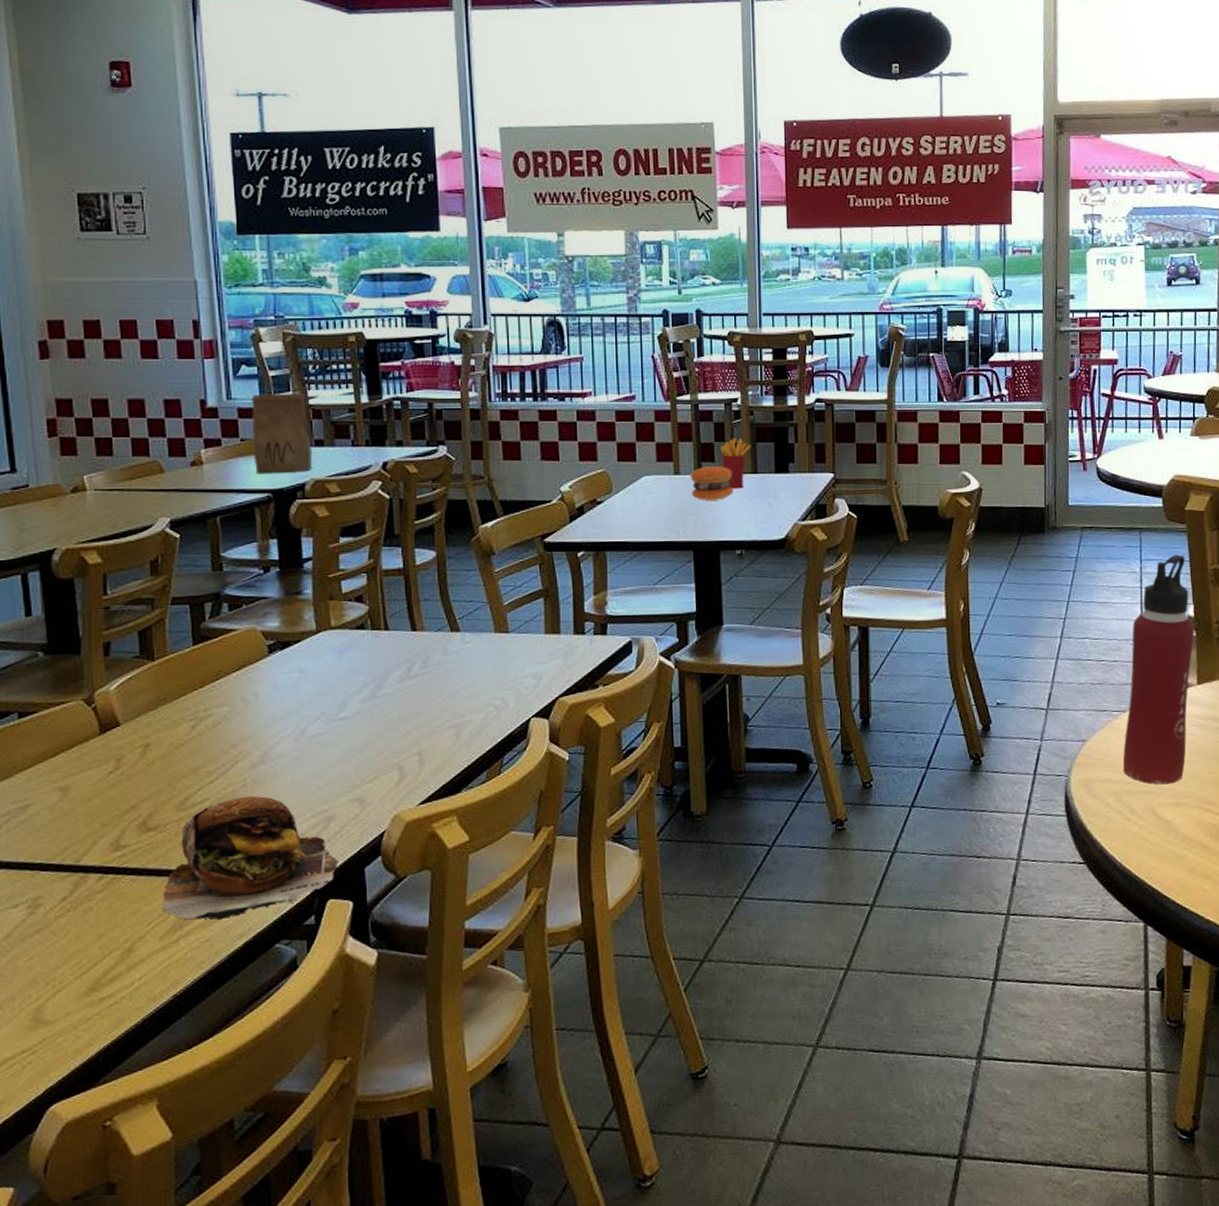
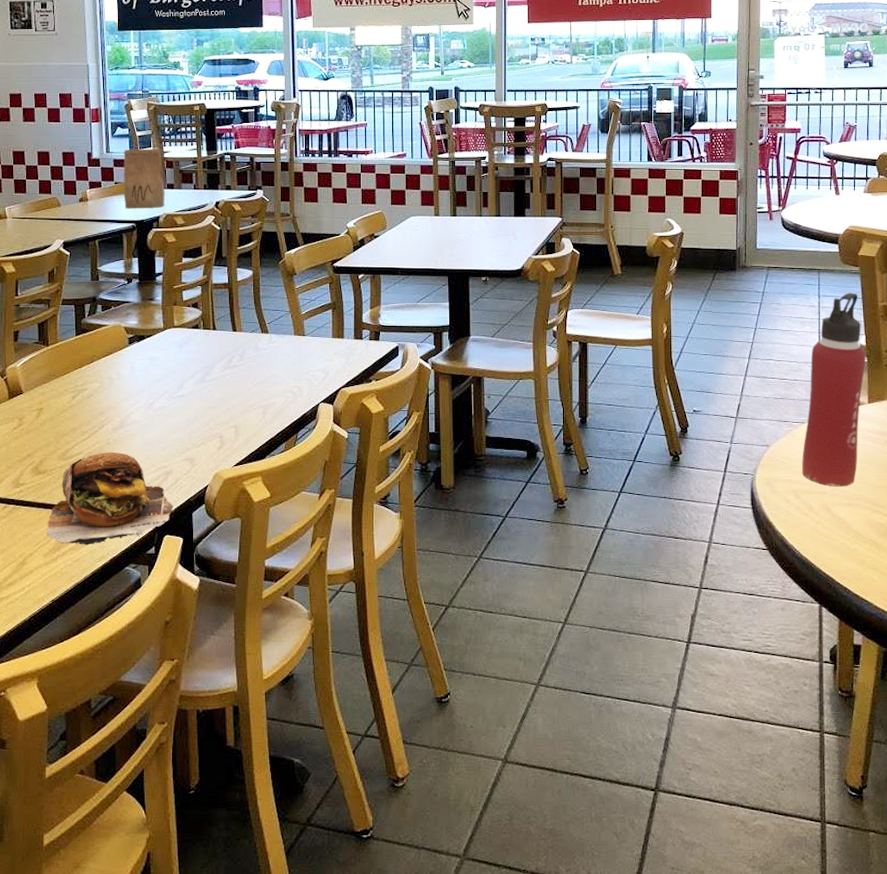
burger: present [690,466,734,501] -> none [447,210,481,237]
french fries: present [720,438,751,489] -> none [471,188,496,228]

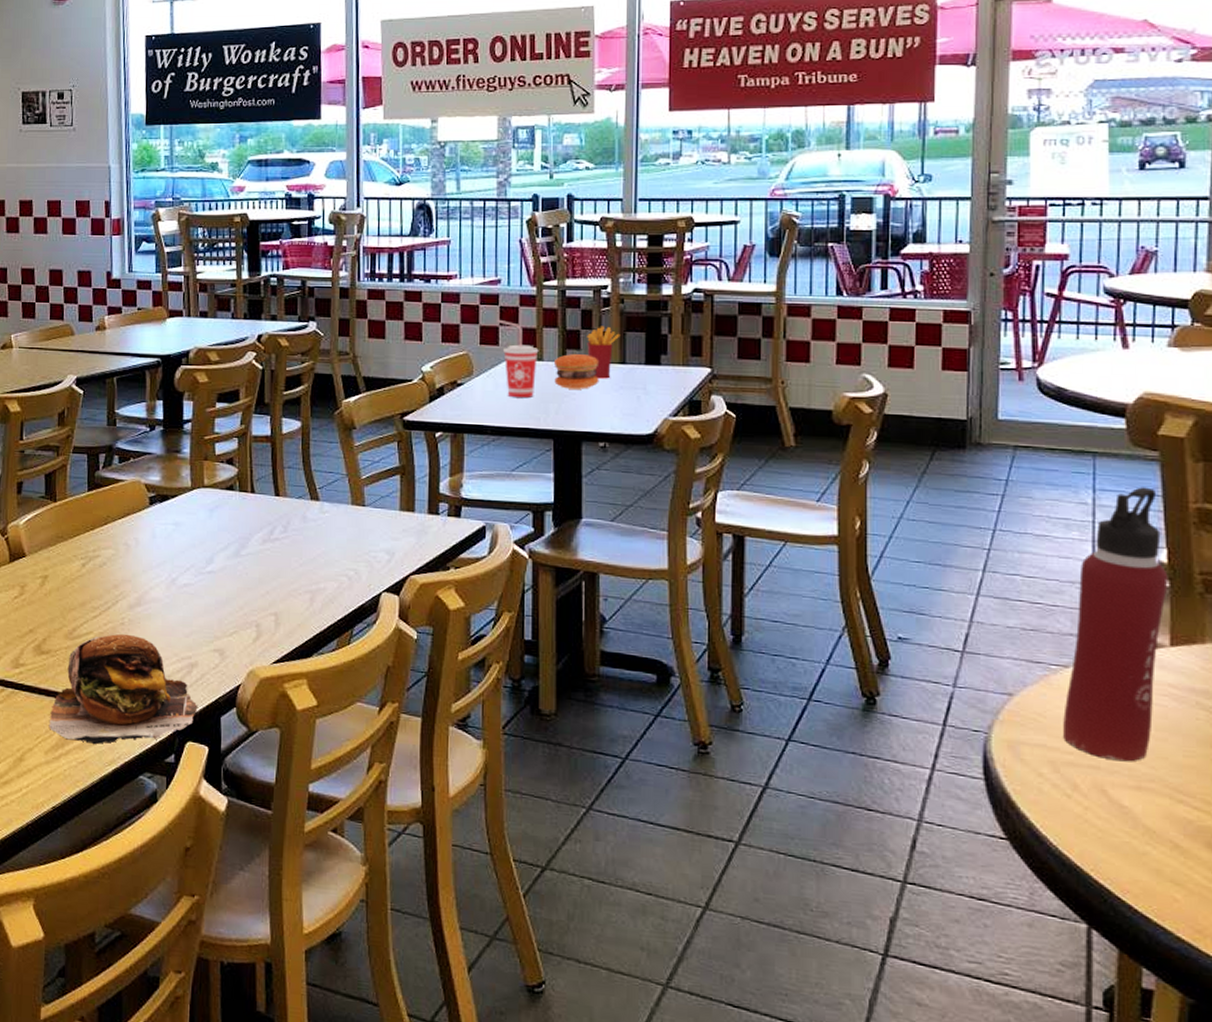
paper bag: present [123,148,165,209] -> none [147,267,197,341]
beverage cup: none [404,184,436,246] -> present [497,319,539,398]
burger: none [447,210,481,237] -> present [553,354,599,389]
french fries: none [471,188,496,228] -> present [587,326,621,379]

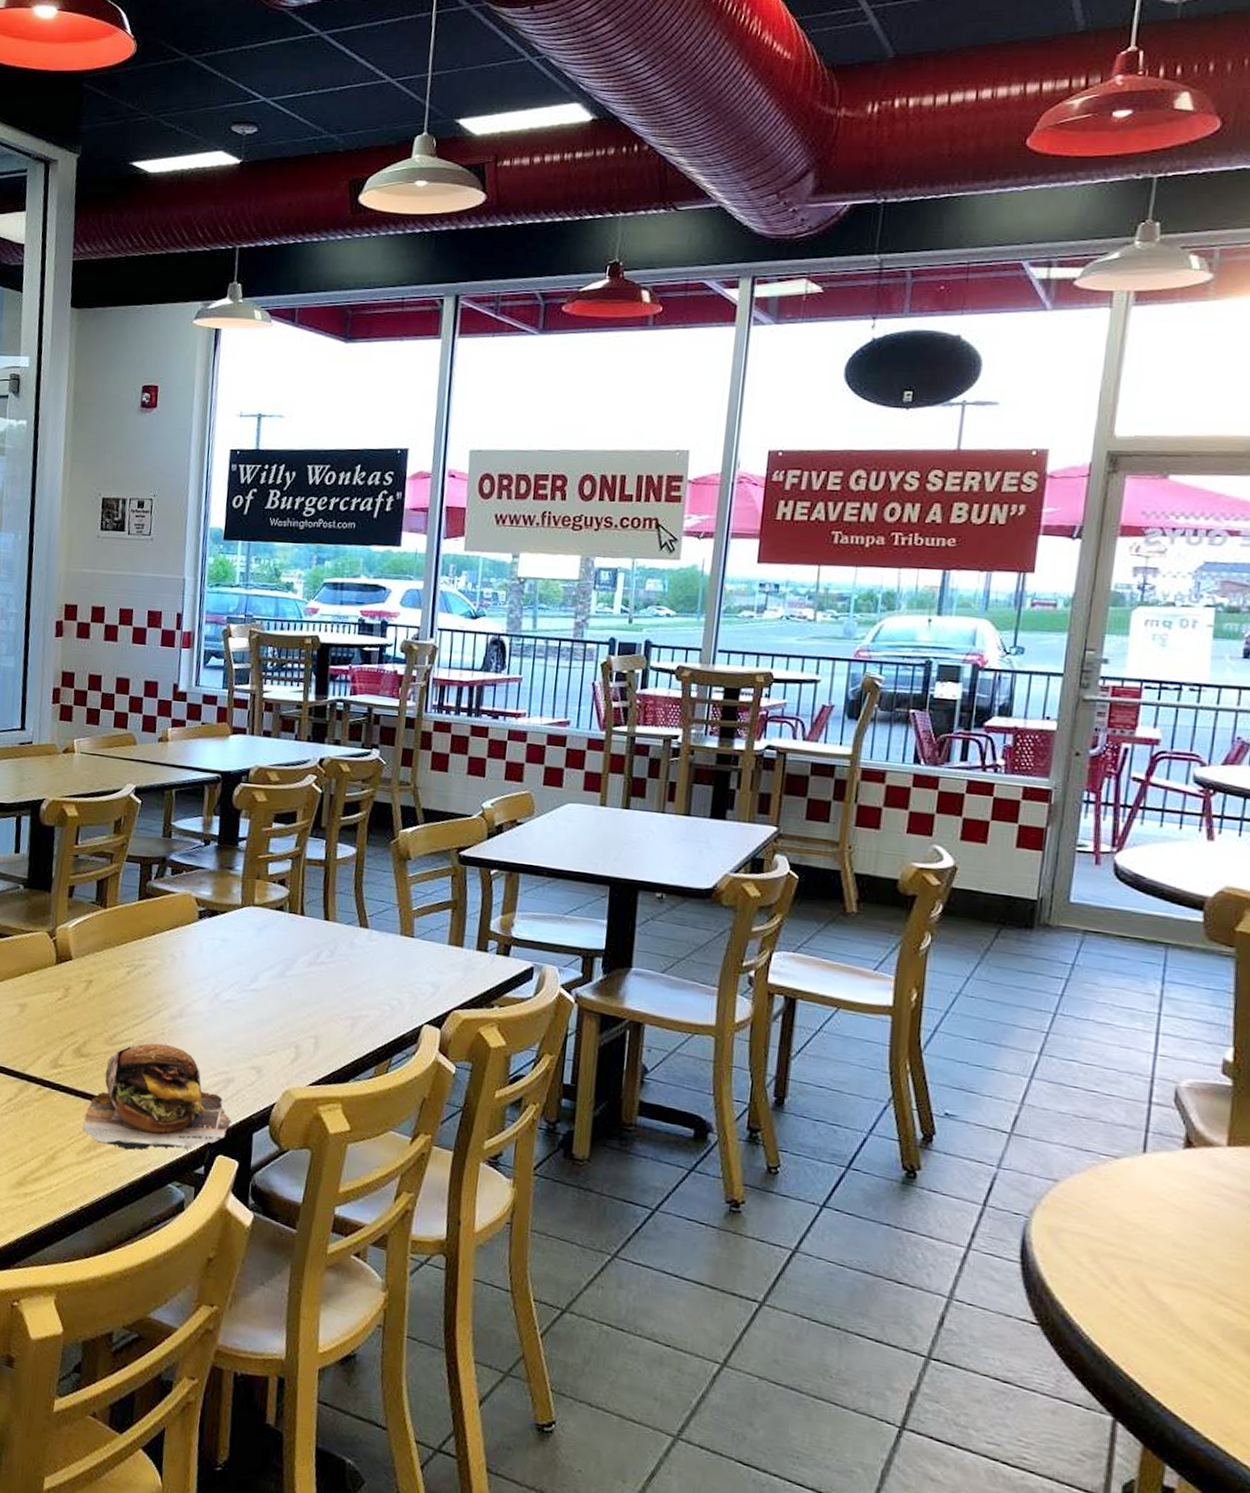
beverage cup: present [497,319,539,398] -> none [562,761,603,843]
burger: present [553,354,599,389] -> none [616,801,663,839]
french fries: present [587,326,621,379] -> none [652,775,687,830]
water bottle: present [1063,487,1168,762] -> none [1106,982,1232,1259]

